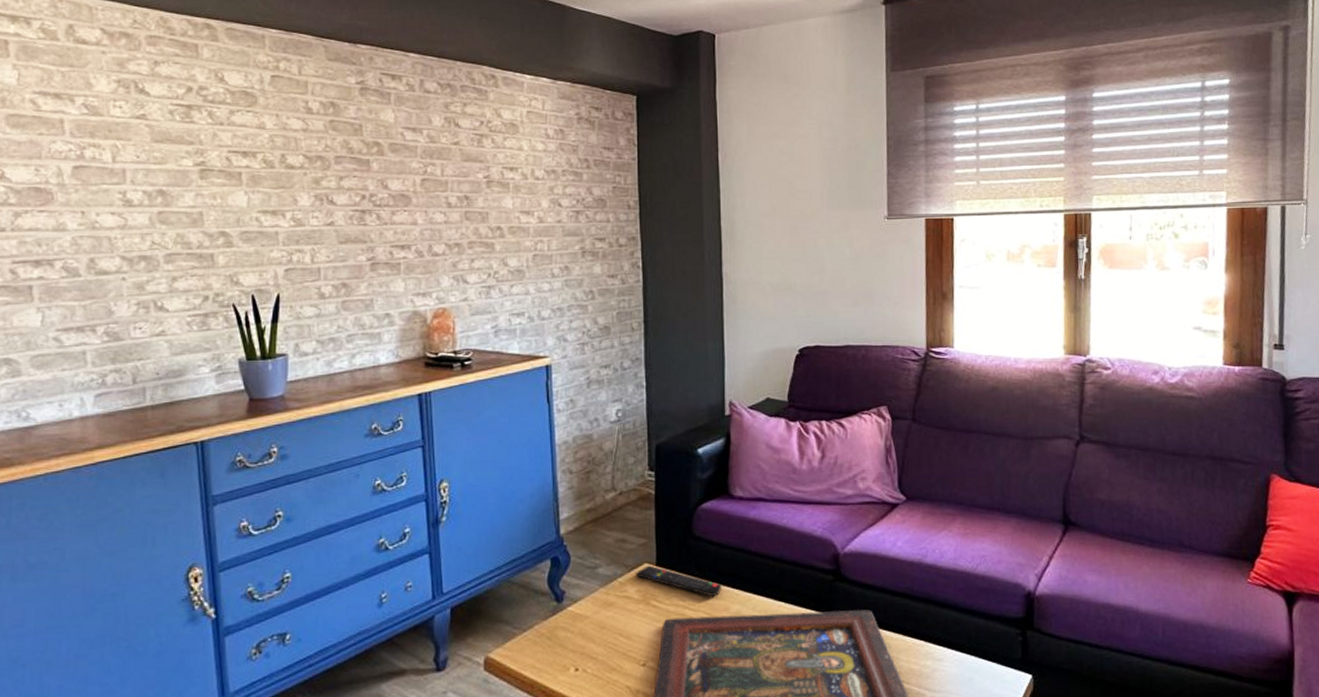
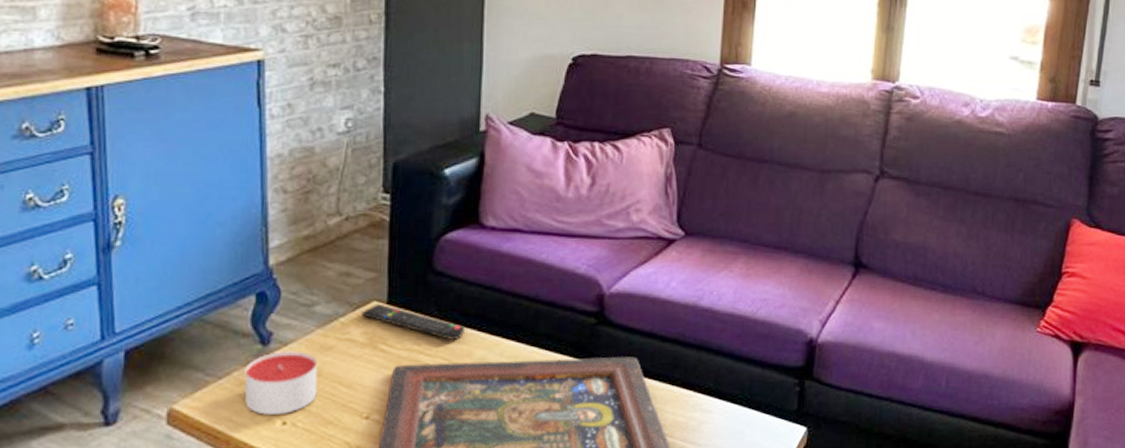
candle: none [544,607,602,662] -> present [244,351,318,415]

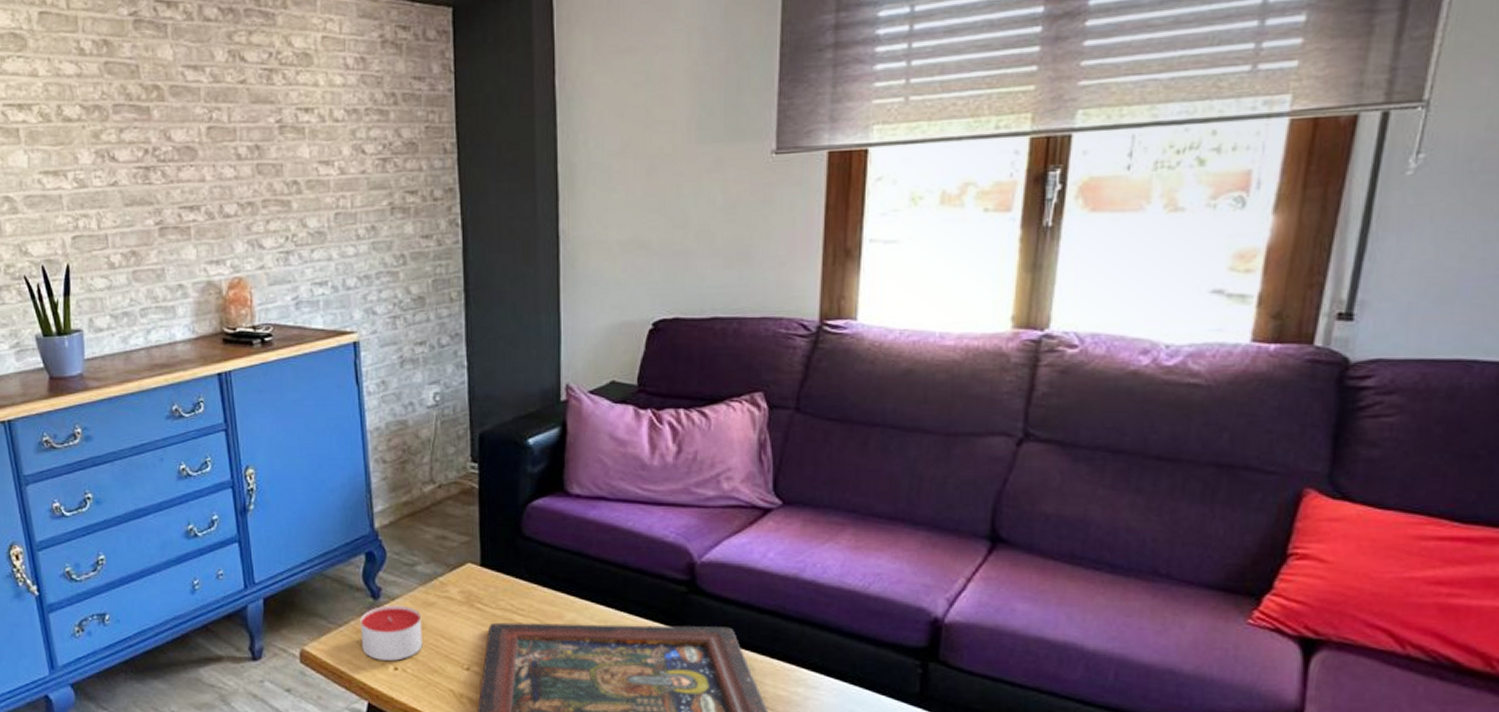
remote control: present [360,303,466,340] -> none [457,565,556,602]

